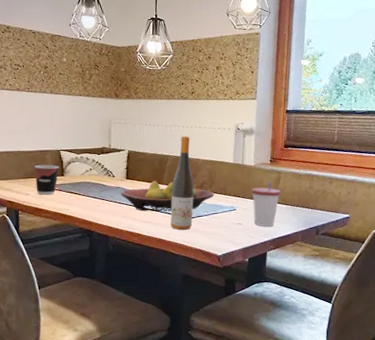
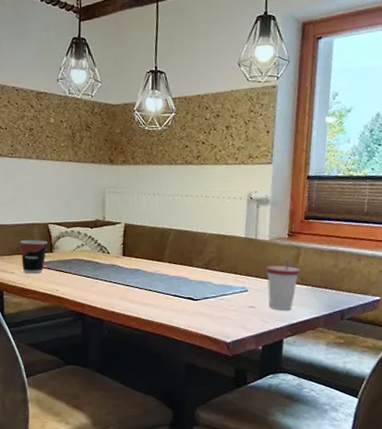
fruit bowl: present [121,181,215,212] -> none [116,258,224,293]
wine bottle: present [170,136,194,230] -> none [172,206,200,314]

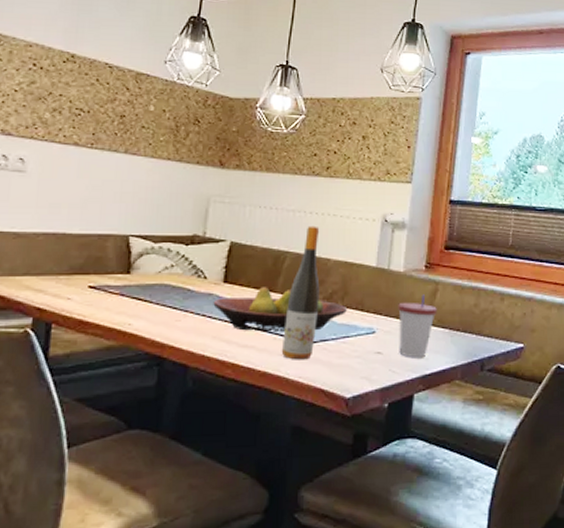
cup: present [19,240,48,274] -> none [84,256,125,301]
fruit bowl: none [116,258,224,293] -> present [213,287,348,332]
wine bottle: none [172,206,200,314] -> present [281,226,320,360]

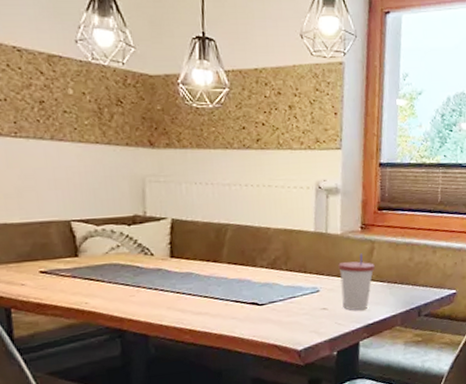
fruit bowl: present [213,287,348,332] -> none [163,258,292,300]
wine bottle: present [281,226,320,360] -> none [233,197,265,322]

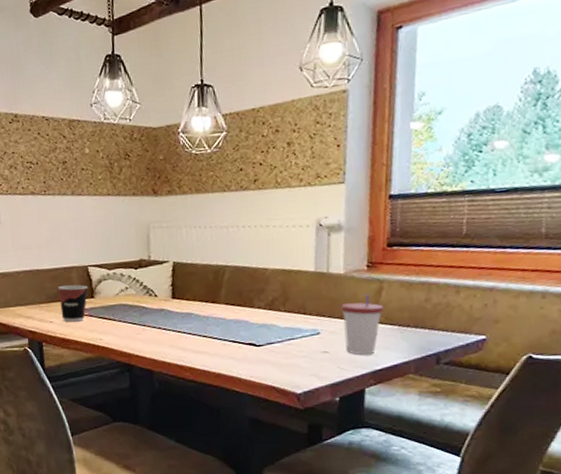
cup: none [31,241,71,285] -> present [57,284,88,323]

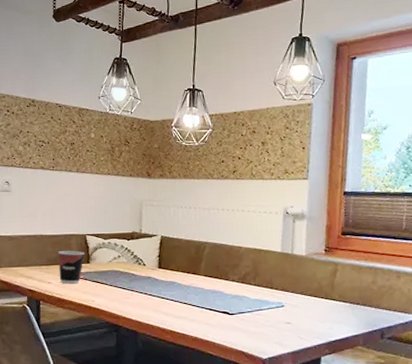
cup: present [341,294,384,355] -> none [302,274,338,328]

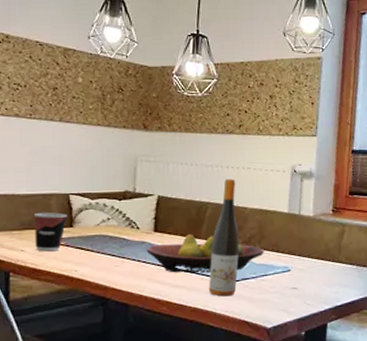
fruit bowl: none [152,271,260,306] -> present [146,234,265,274]
wine bottle: none [207,220,236,328] -> present [208,178,239,297]

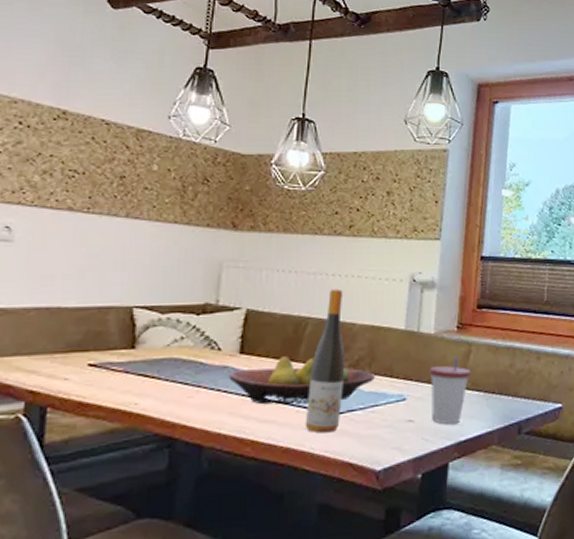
cup: present [33,212,67,252] -> none [83,330,129,380]
cup: none [309,235,345,292] -> present [429,356,471,425]

